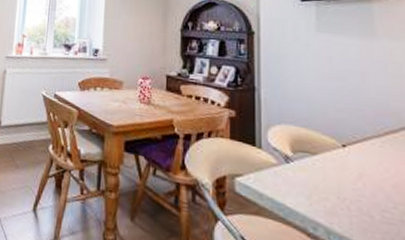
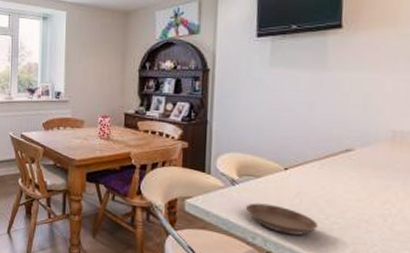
saucer: none [302,185,387,227] -> present [245,203,319,235]

